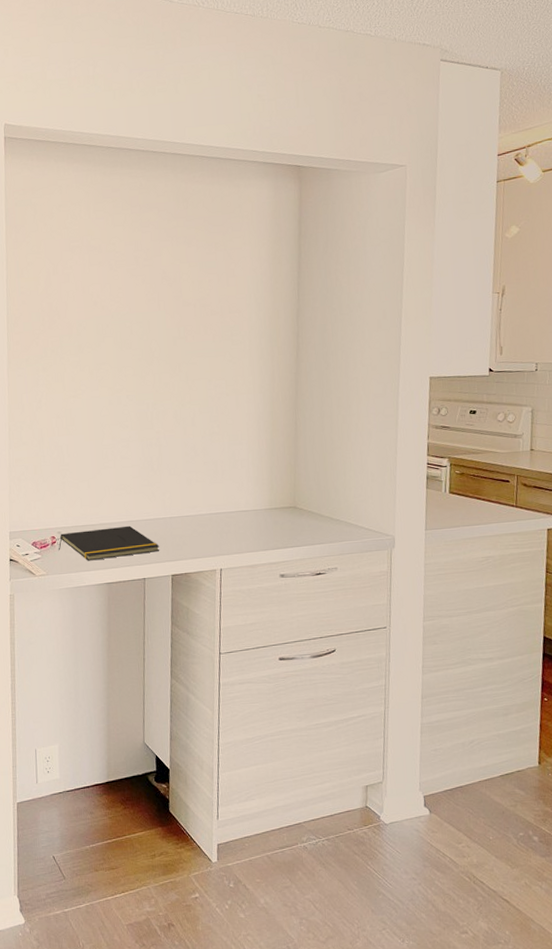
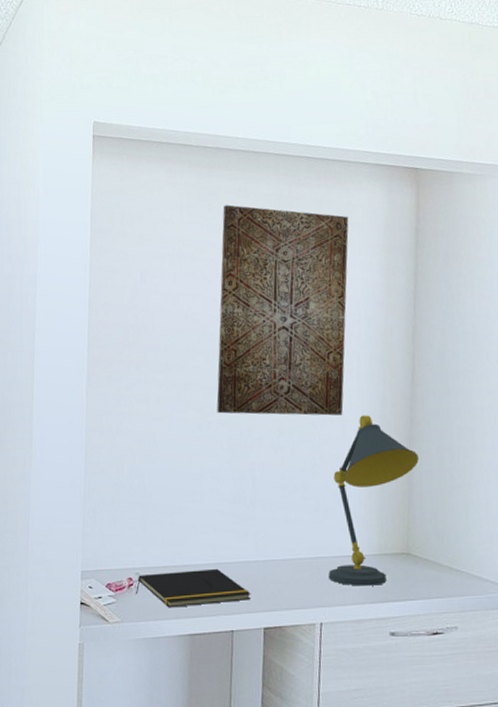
wall art: none [125,201,240,390] -> present [216,205,349,416]
desk lamp: none [227,388,303,536] -> present [329,415,419,586]

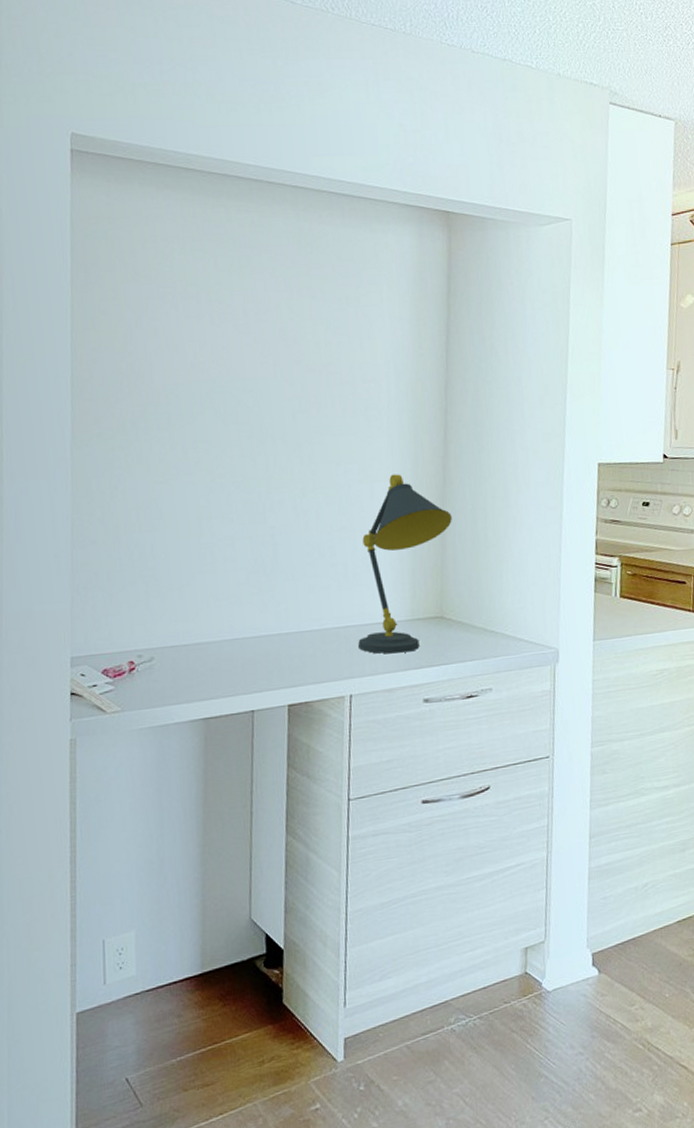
notepad: present [135,568,251,608] -> none [137,644,273,692]
wall art: present [216,205,349,416] -> none [230,240,376,476]

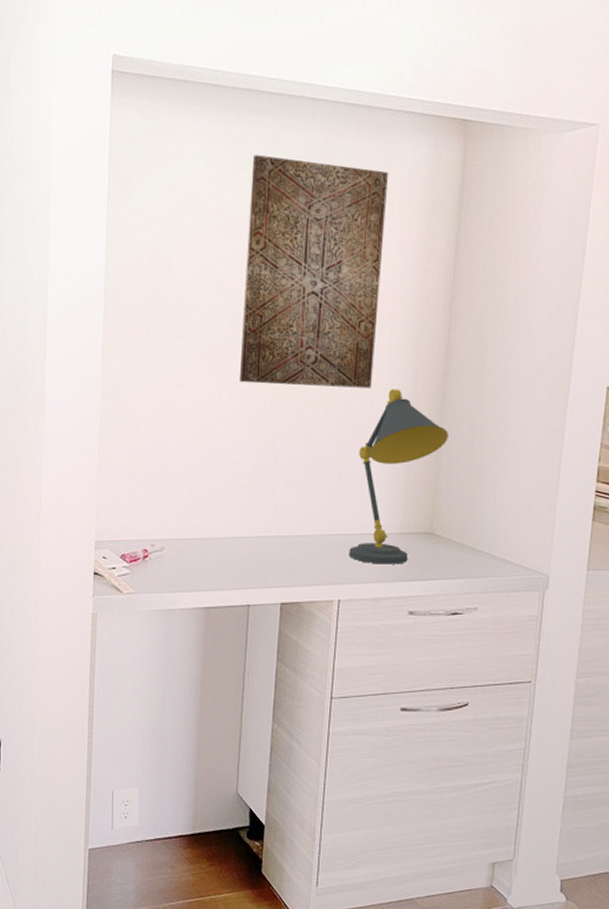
wall art: none [230,240,376,476] -> present [239,154,389,388]

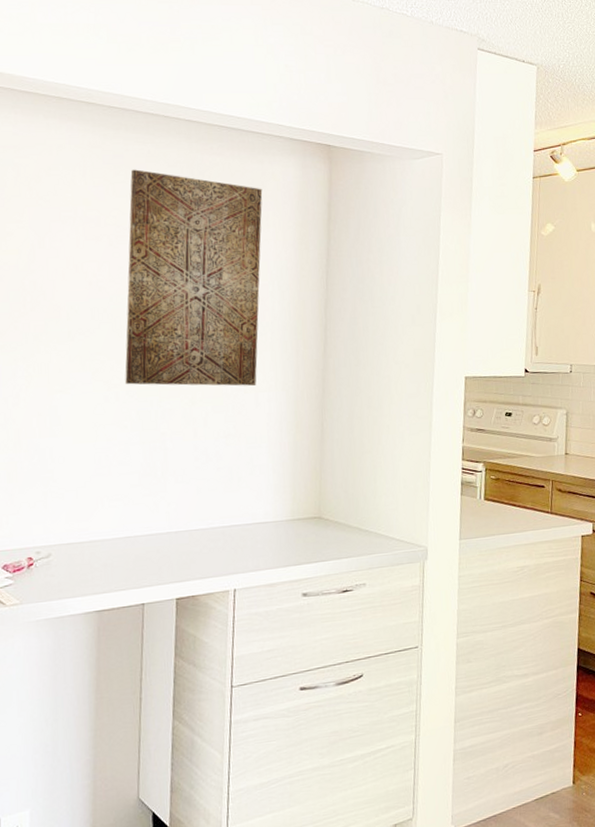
desk lamp: present [349,389,448,564] -> none [242,385,330,551]

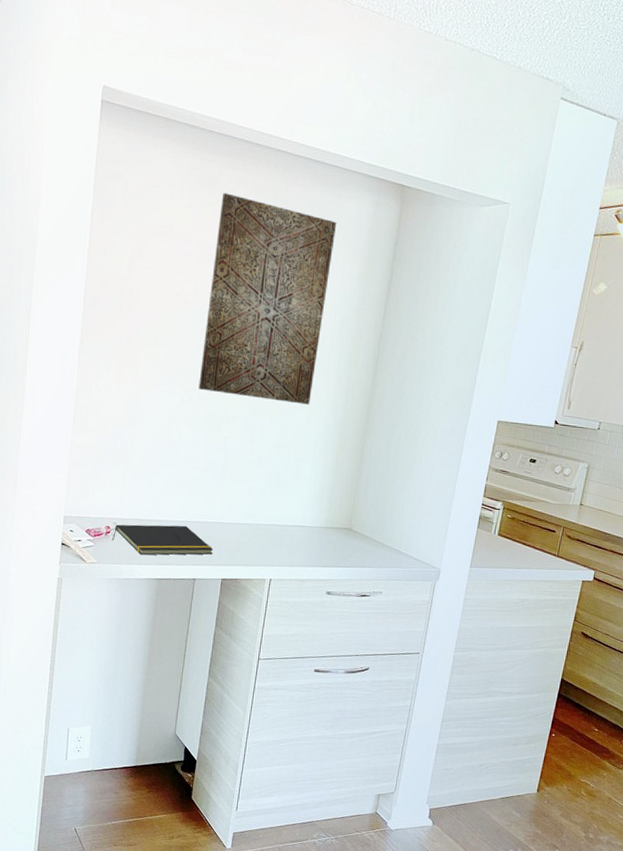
notepad: none [35,542,163,586] -> present [111,524,214,555]

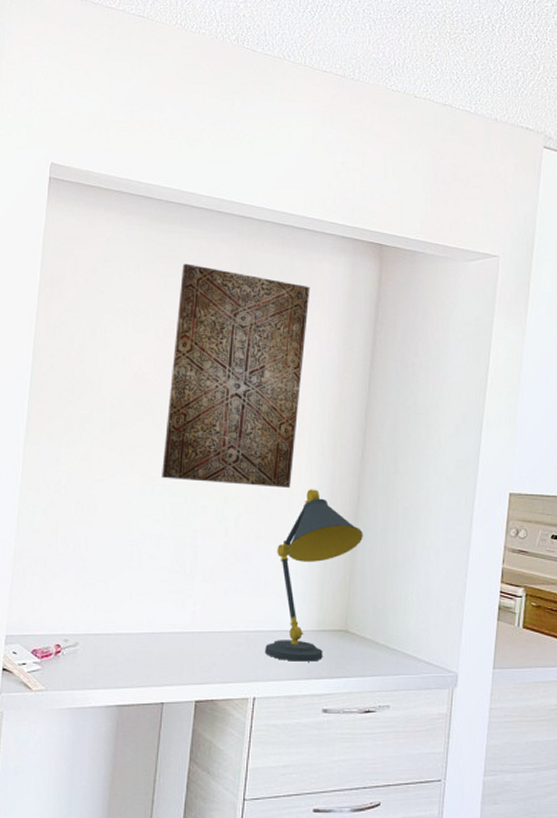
notepad: present [111,524,214,555] -> none [62,638,185,677]
desk lamp: none [281,407,370,553] -> present [265,489,363,662]

